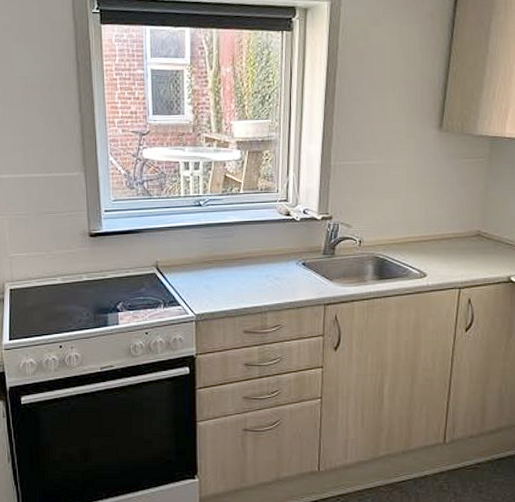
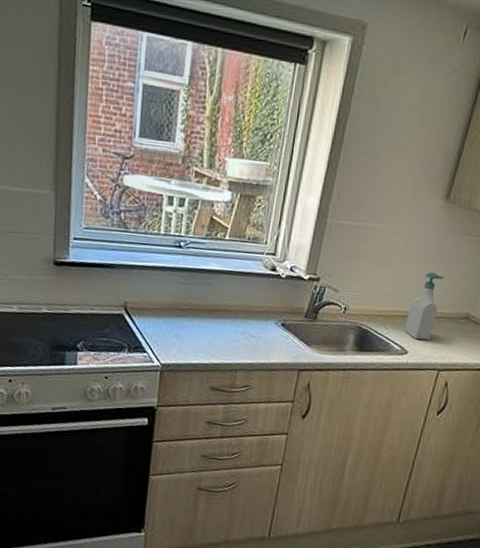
soap bottle: none [419,197,450,261] -> present [404,272,445,340]

